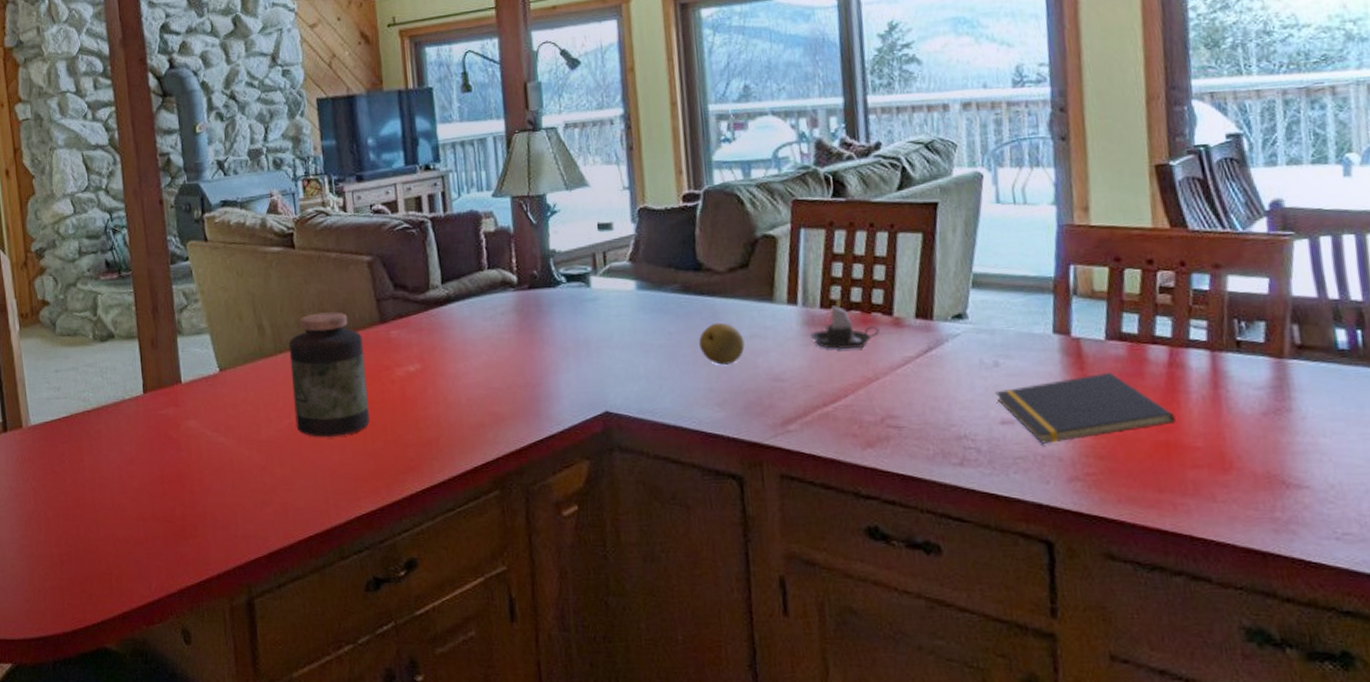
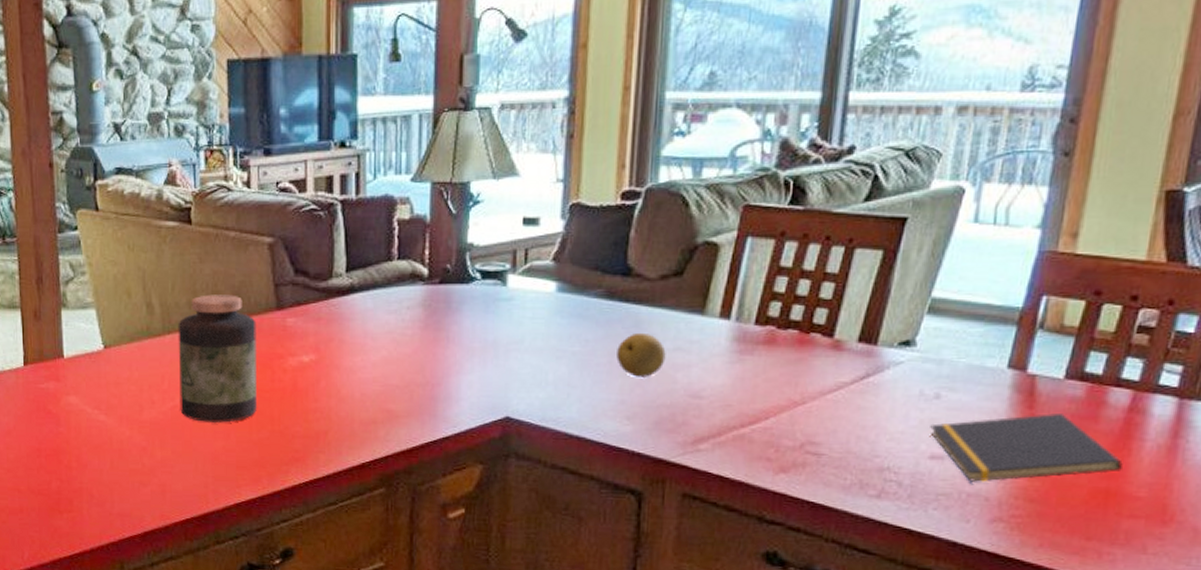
candle: present [811,296,880,350] -> none [739,313,816,370]

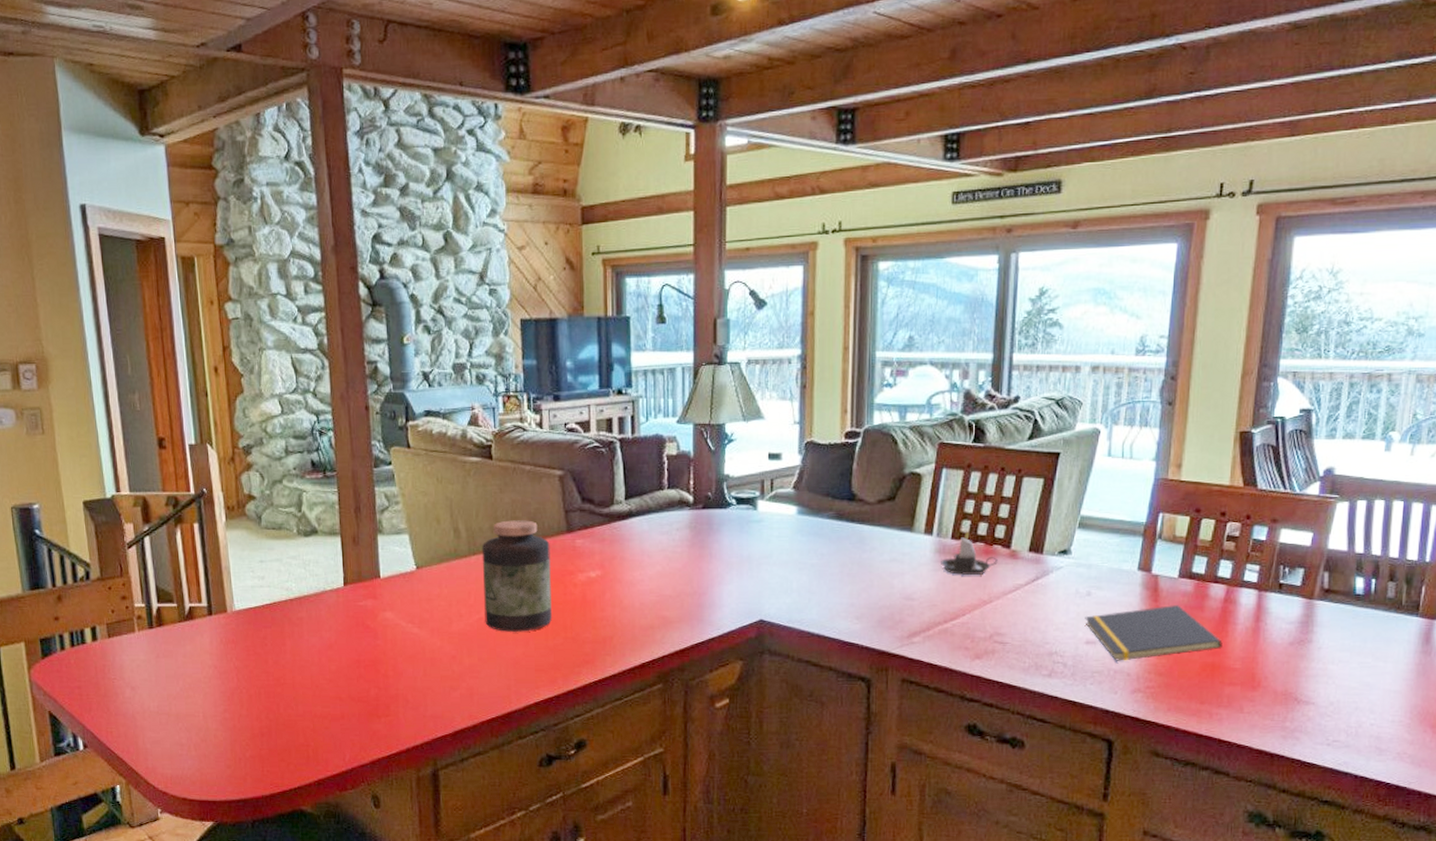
fruit: present [616,332,666,377] -> none [846,547,884,584]
candle: none [739,313,816,370] -> present [941,530,998,576]

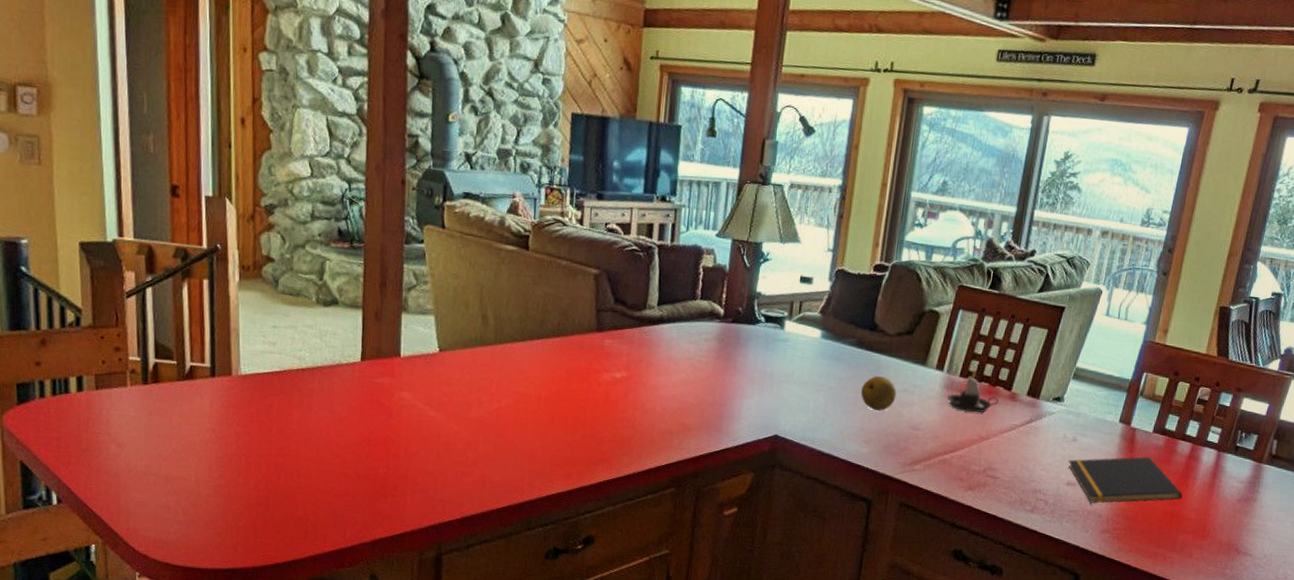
jar: present [481,520,552,632] -> none [505,313,579,425]
fruit: none [846,547,884,584] -> present [861,375,897,411]

